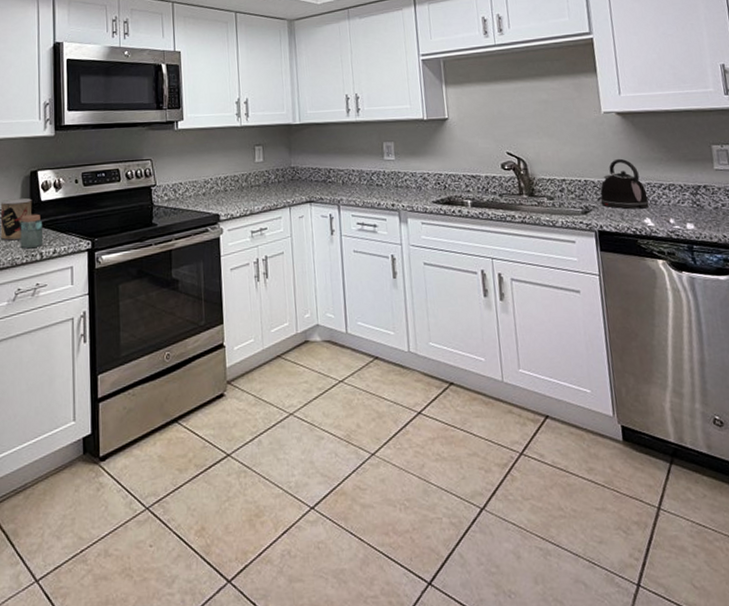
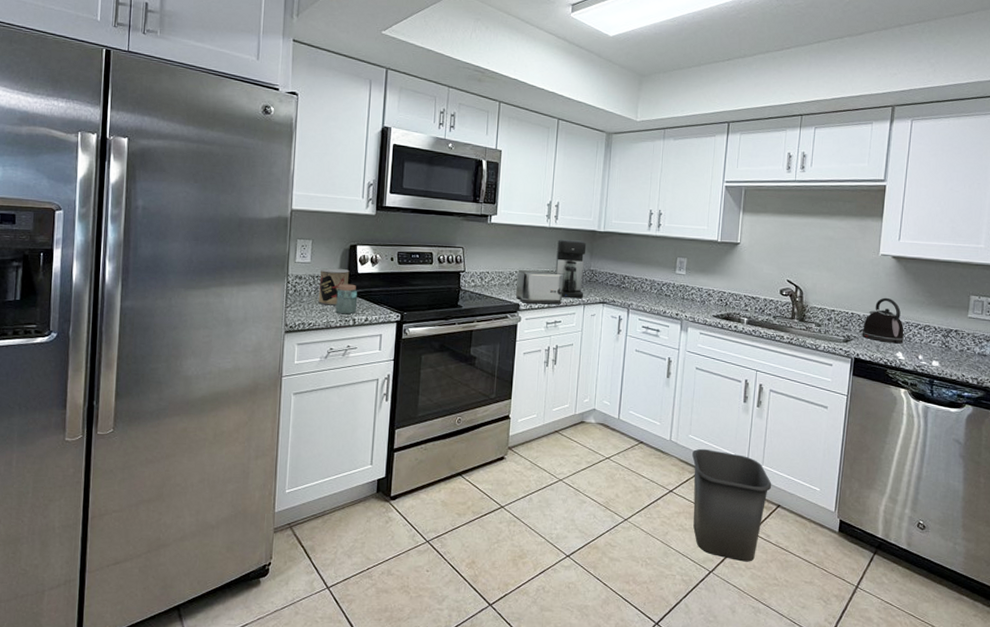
toaster: none [212,173,266,214] -> present [516,269,564,305]
coffee maker: none [252,136,288,202] -> present [555,239,587,299]
waste bin: none [436,356,535,492] -> present [692,448,772,562]

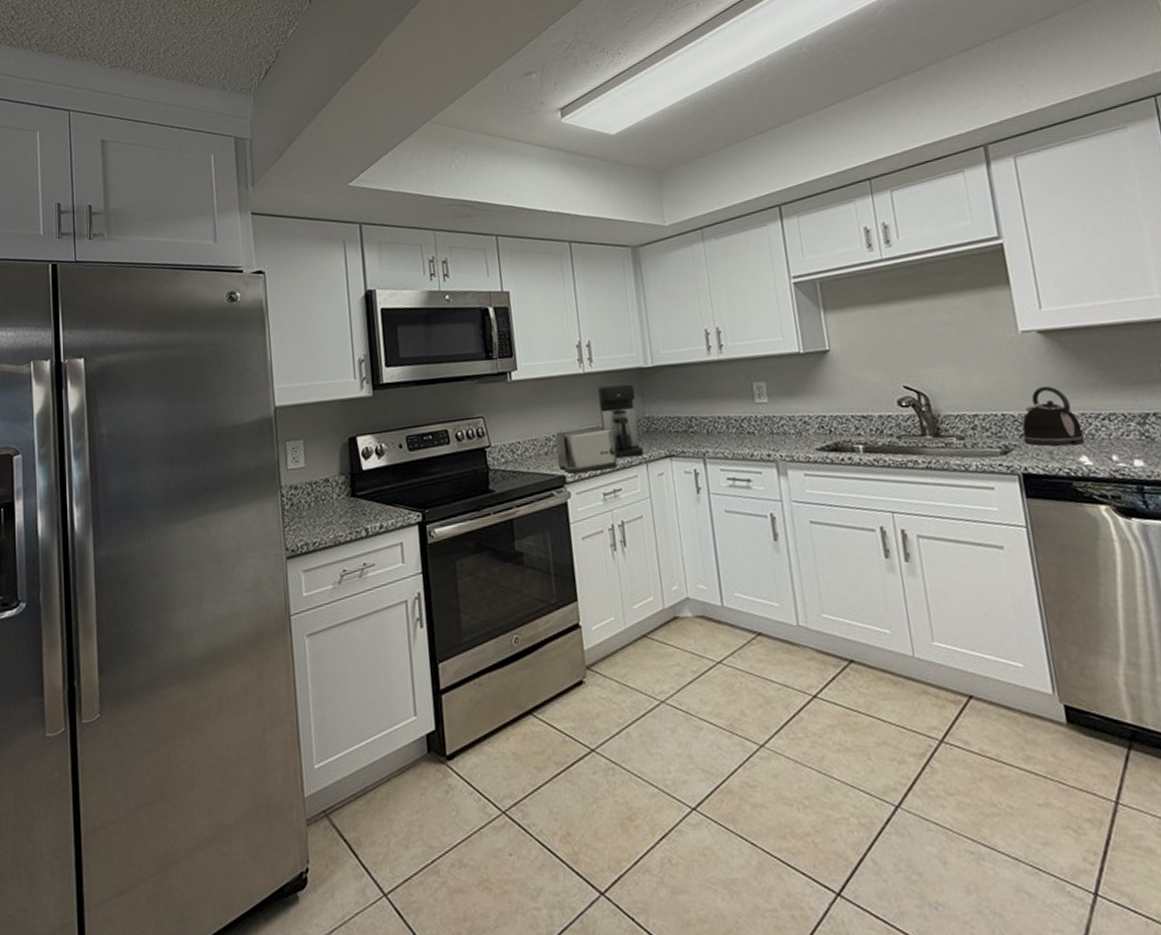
tin can: present [318,267,350,306] -> none [317,467,354,517]
peanut butter: present [335,283,358,315] -> none [340,485,367,525]
waste bin: present [692,448,772,562] -> none [832,630,956,786]

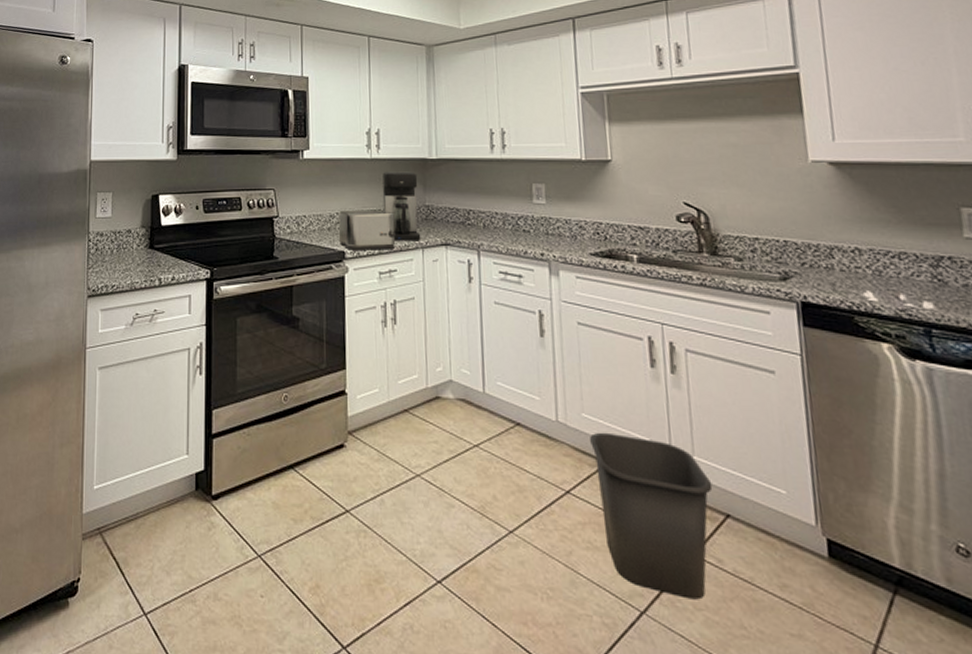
waste bin: none [832,630,956,786] -> present [590,432,713,600]
kettle: present [1022,385,1086,447] -> none [804,217,872,280]

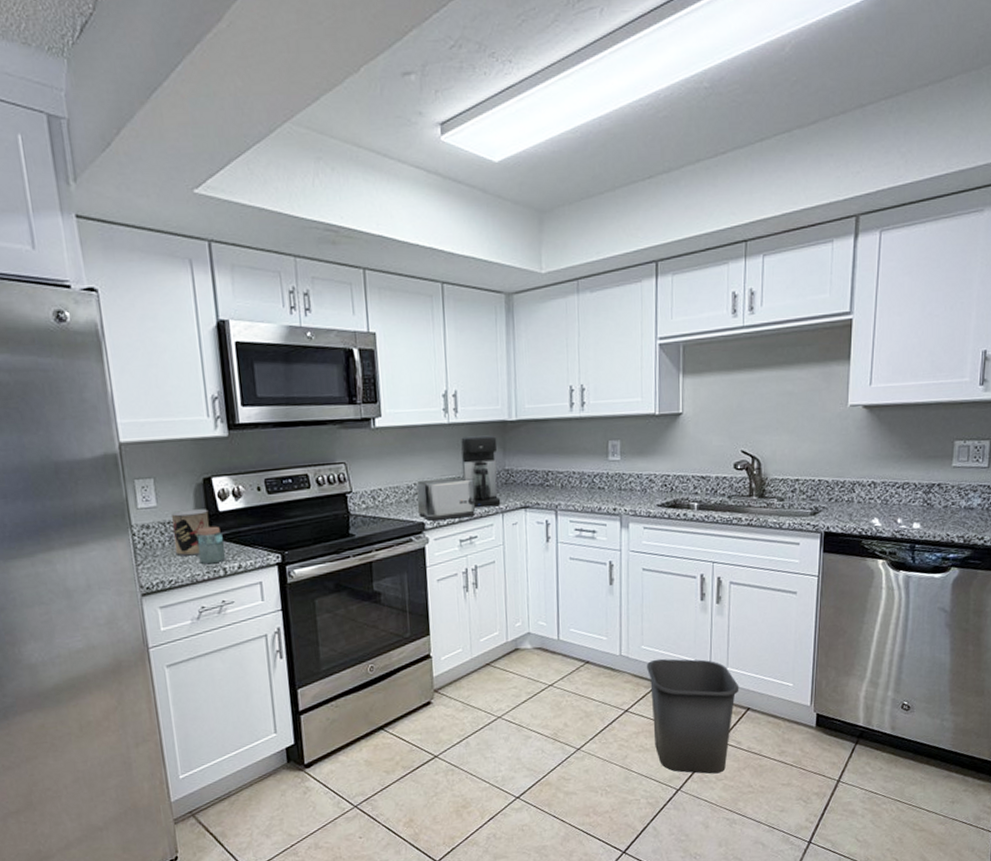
tin can: none [121,221,153,264] -> present [170,508,210,557]
peanut butter: none [140,238,163,274] -> present [196,526,225,565]

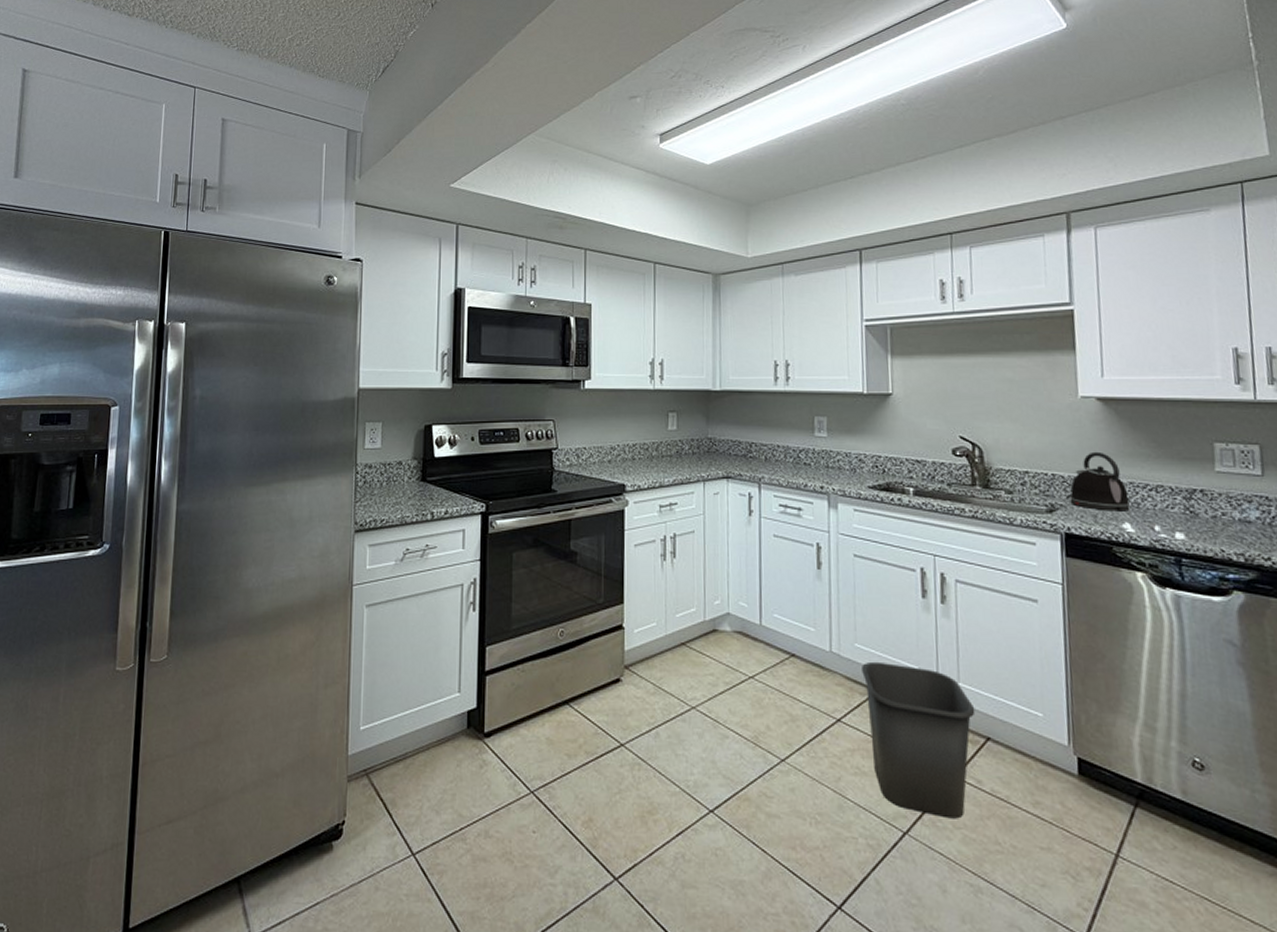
tin can: present [170,508,210,557] -> none [391,452,425,497]
peanut butter: present [196,526,225,565] -> none [411,471,436,507]
toaster: present [416,476,476,522] -> none [620,441,677,485]
coffee maker: present [461,435,501,508] -> none [664,403,703,474]
kettle: none [831,456,881,510] -> present [1069,451,1131,512]

